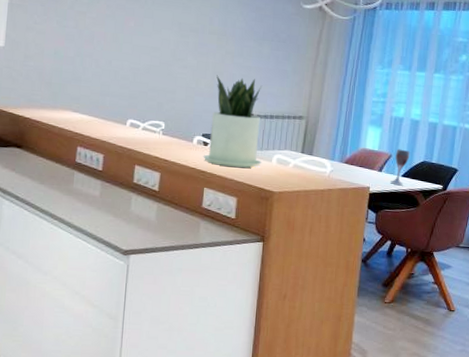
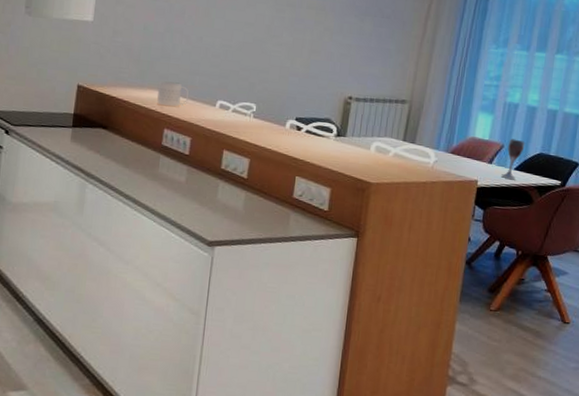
mug: none [69,101,101,127] -> present [157,80,190,108]
planter: present [203,75,262,168] -> none [296,53,362,156]

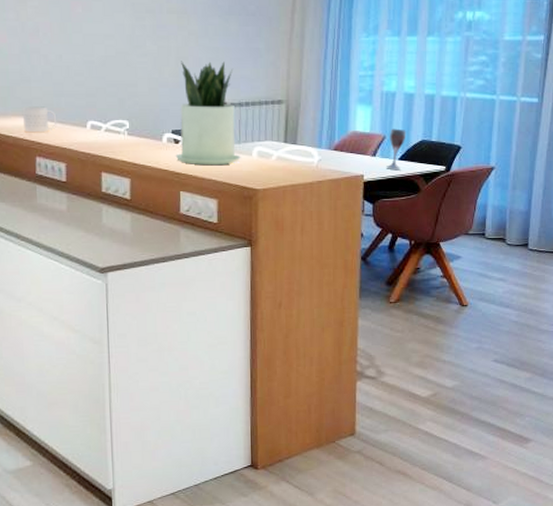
planter: none [296,53,362,156] -> present [175,61,241,166]

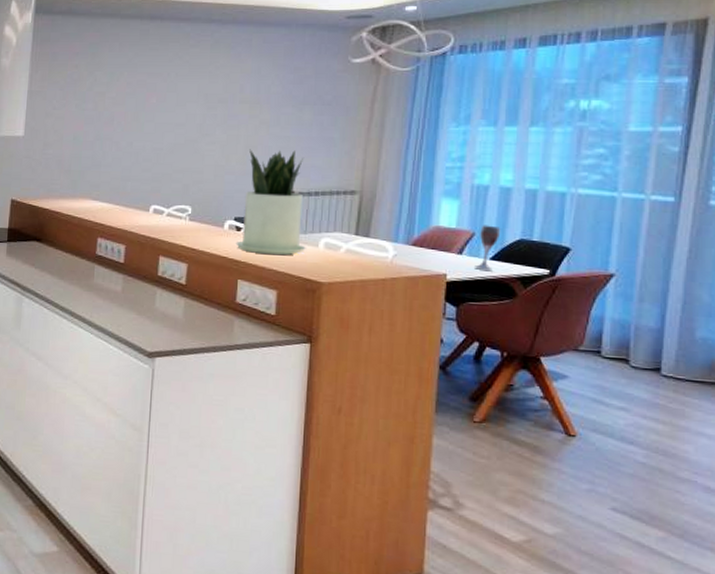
mug: present [22,105,57,133] -> none [89,188,122,215]

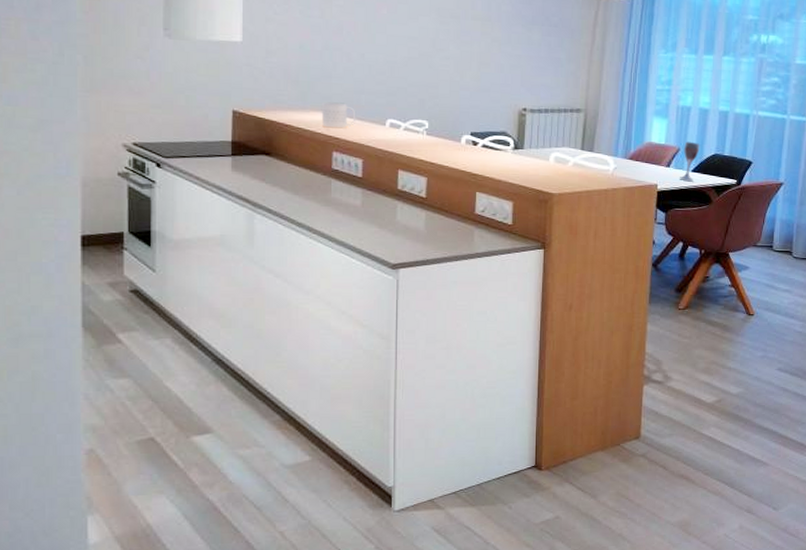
mug: none [89,188,122,215] -> present [321,101,356,129]
planter: present [236,149,306,256] -> none [473,66,538,169]

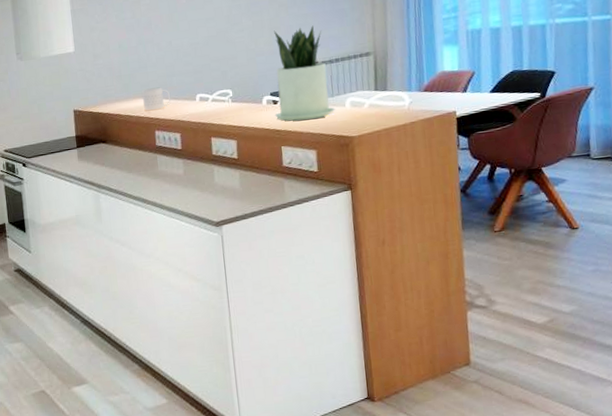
planter: none [473,66,538,169] -> present [274,25,335,121]
cup: present [680,141,700,182] -> none [478,63,496,103]

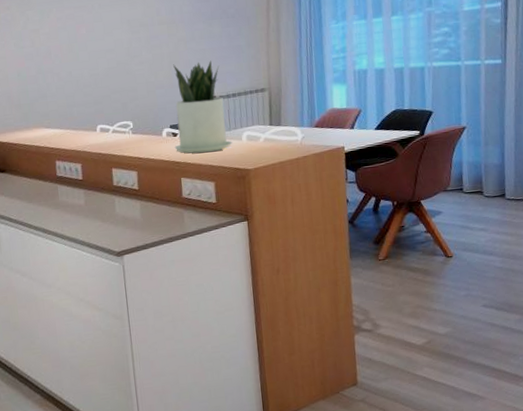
mug: present [141,87,171,112] -> none [41,117,72,141]

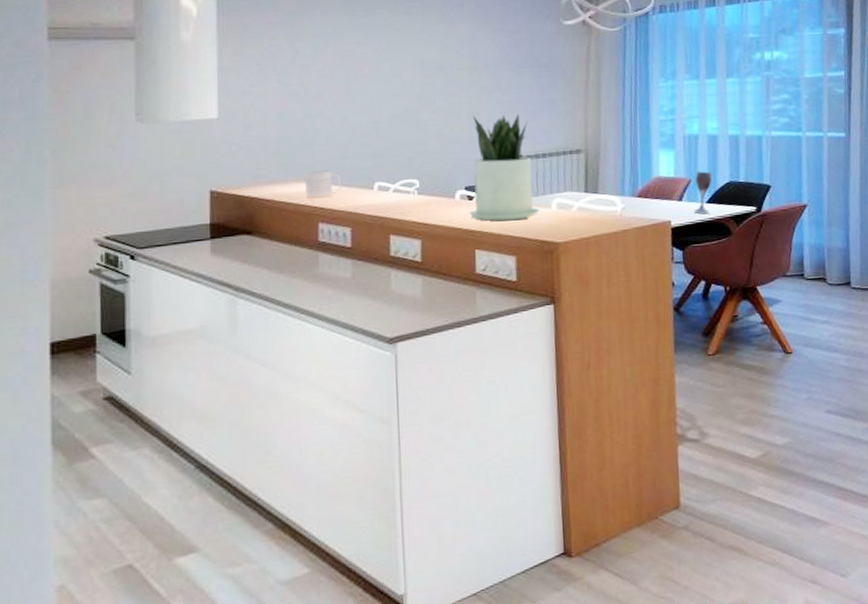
mug: none [41,117,72,141] -> present [304,169,342,199]
cup: none [364,101,381,139] -> present [694,171,713,214]

